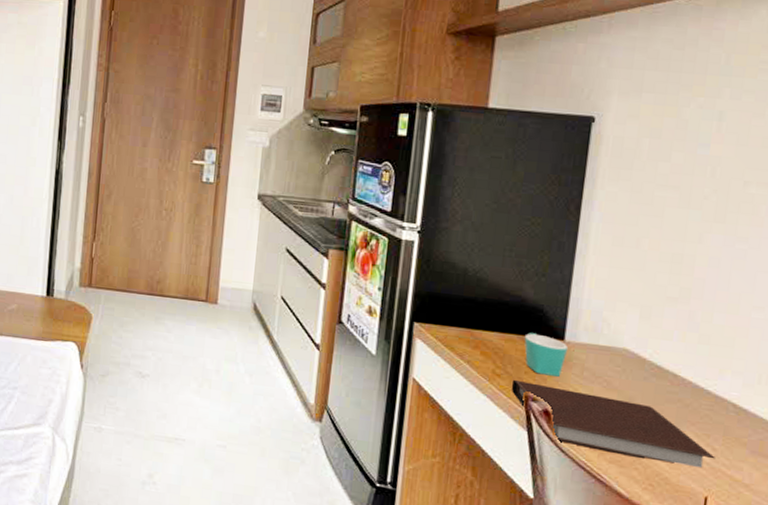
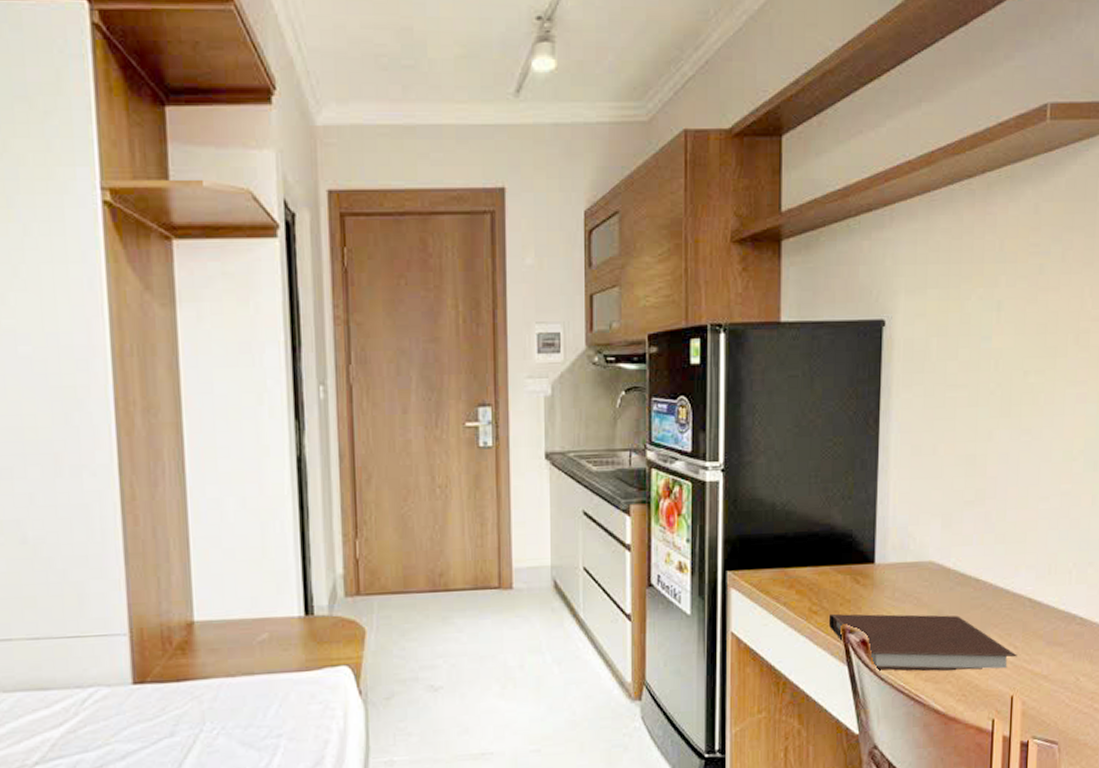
mug: present [524,333,569,377] -> none [836,561,879,604]

